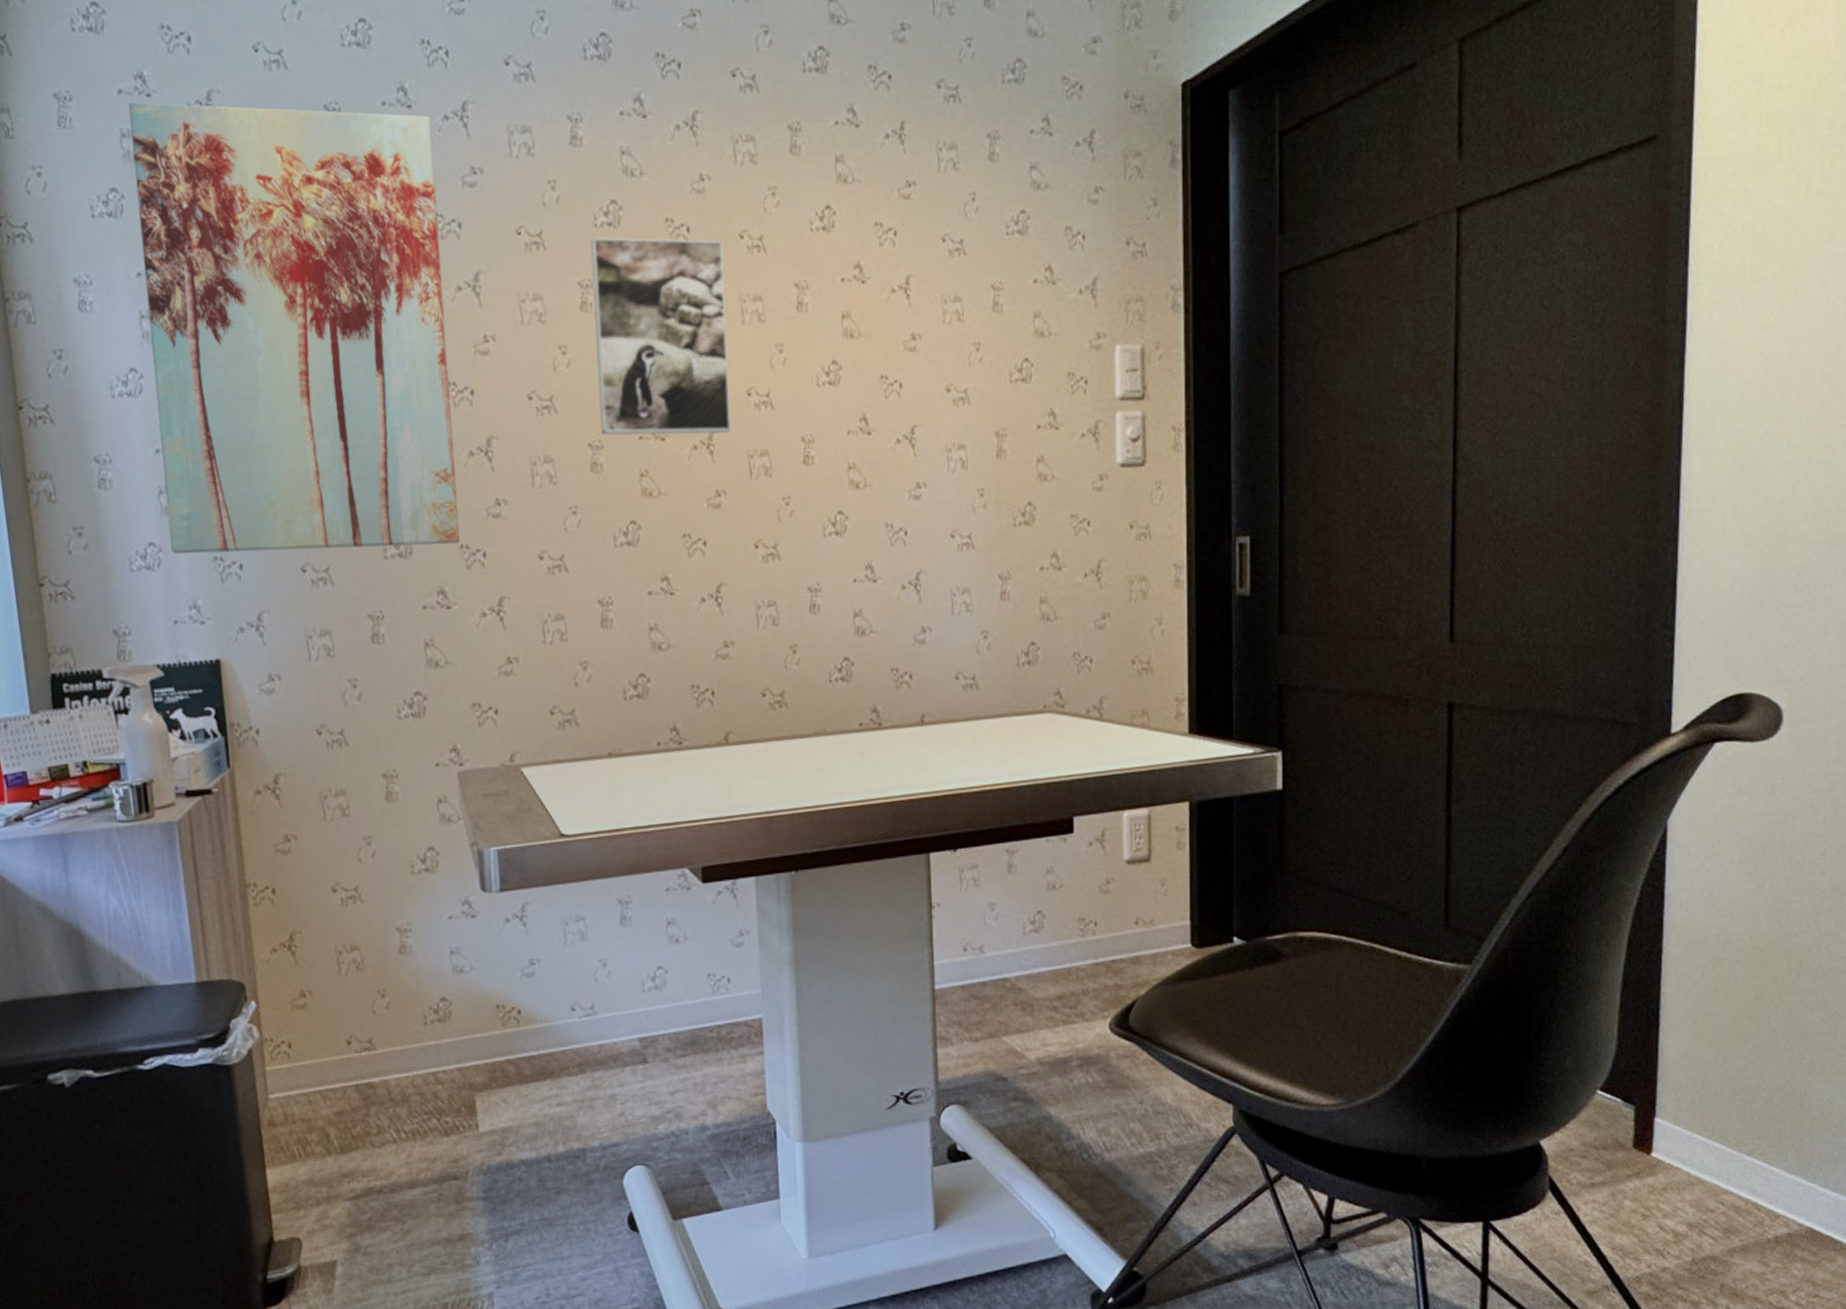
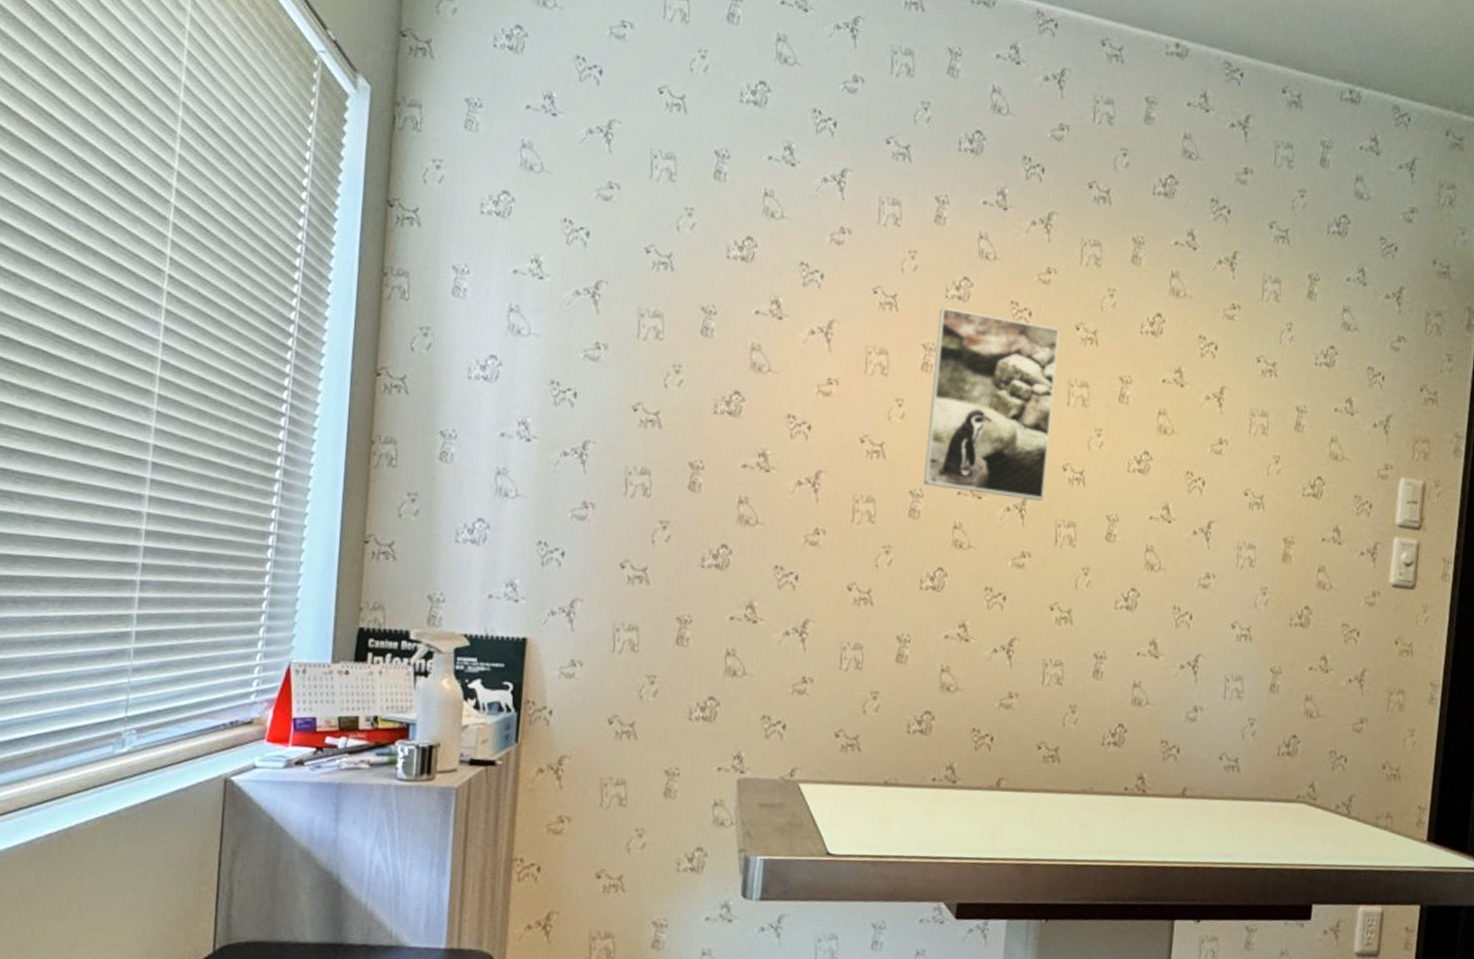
wall art: present [129,101,460,554] -> none [499,117,811,564]

